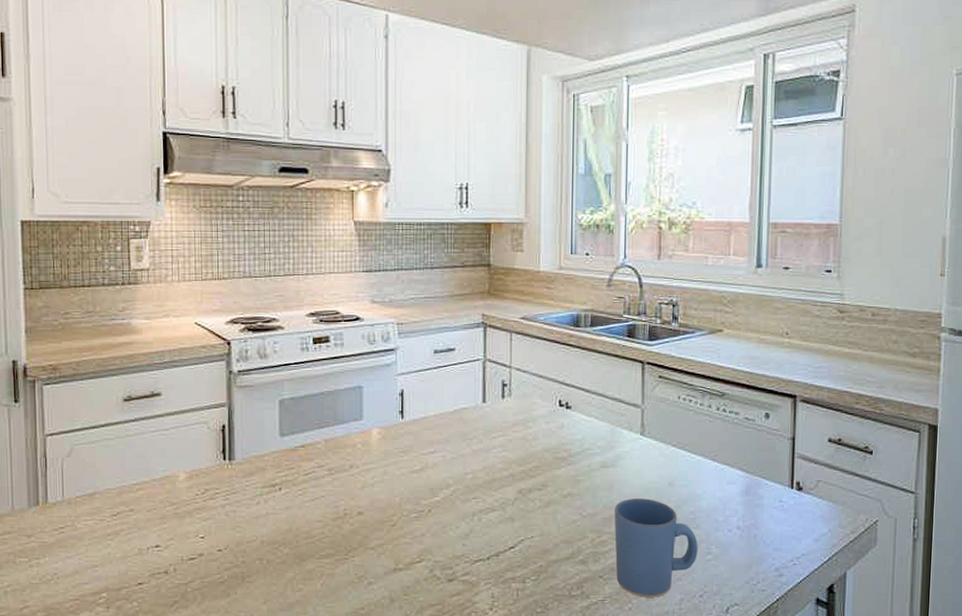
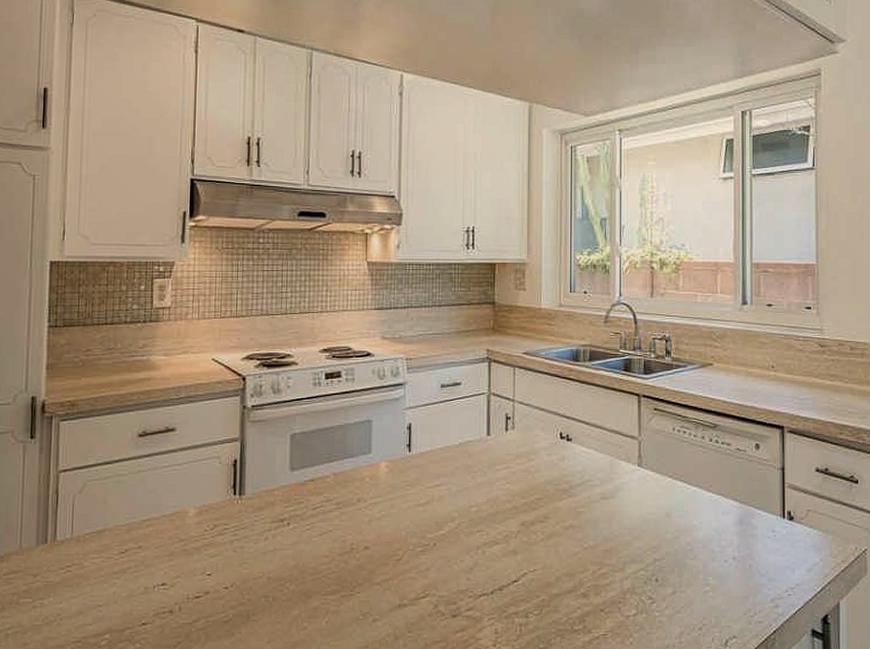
mug: present [614,498,698,598] -> none [614,530,696,631]

